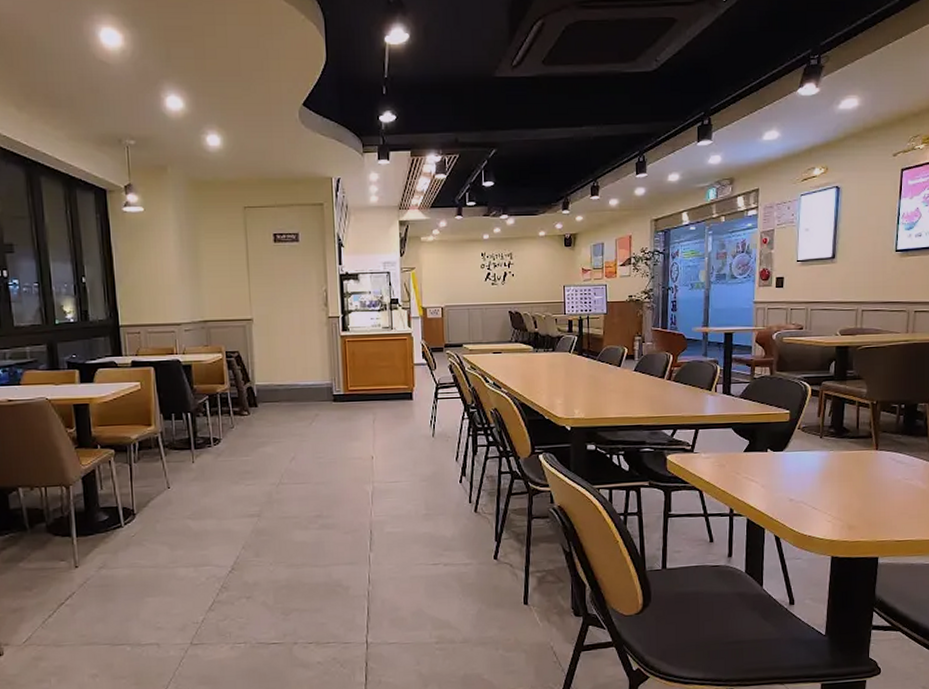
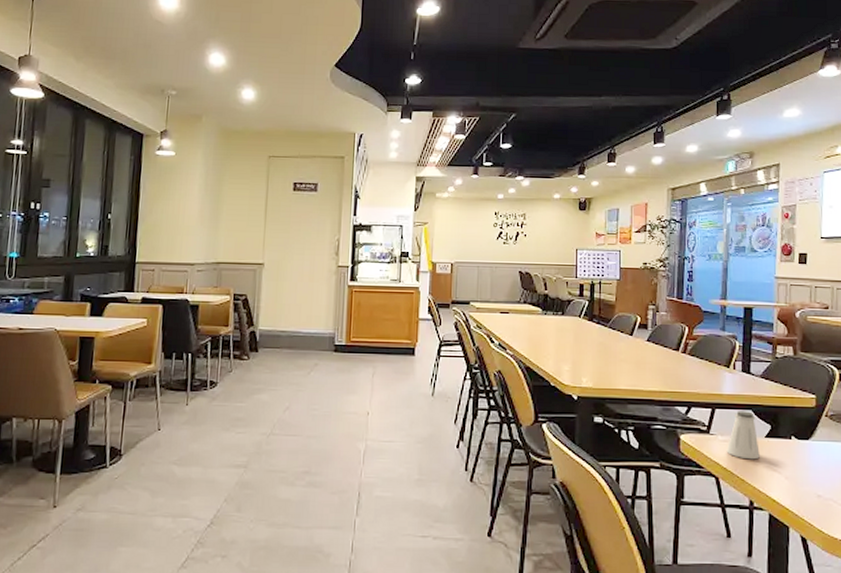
saltshaker: none [709,429,739,473] -> present [726,411,760,460]

